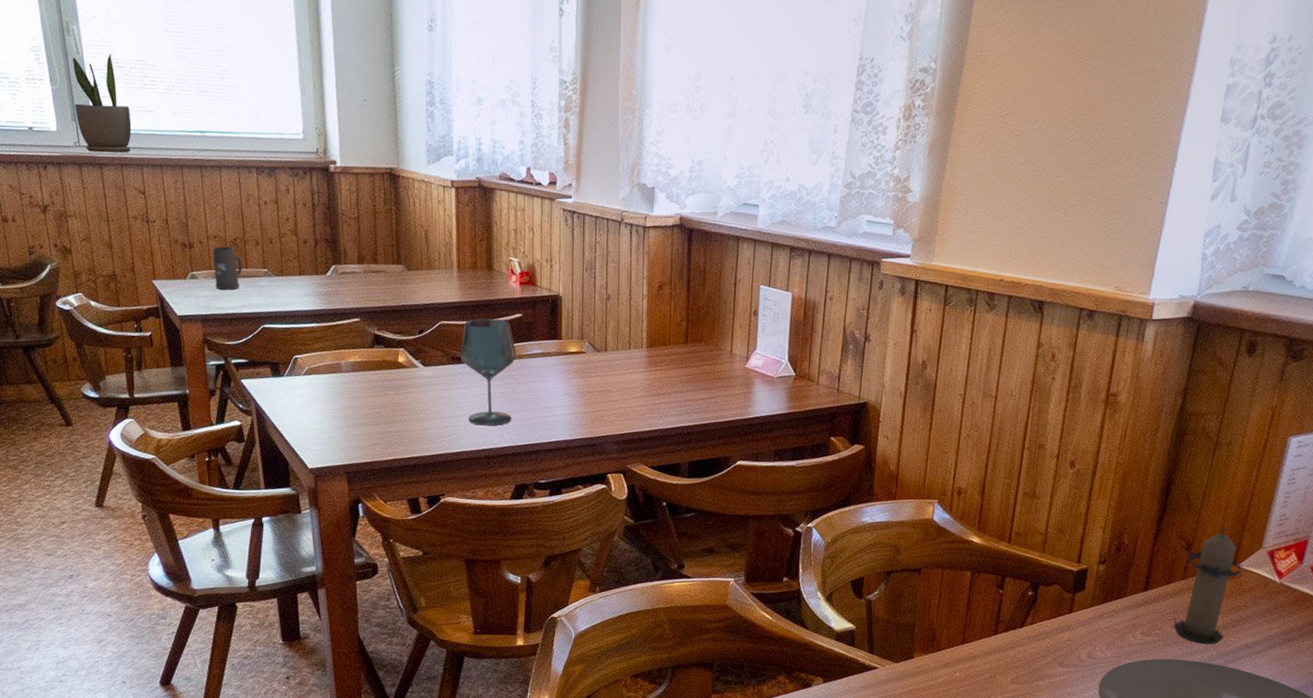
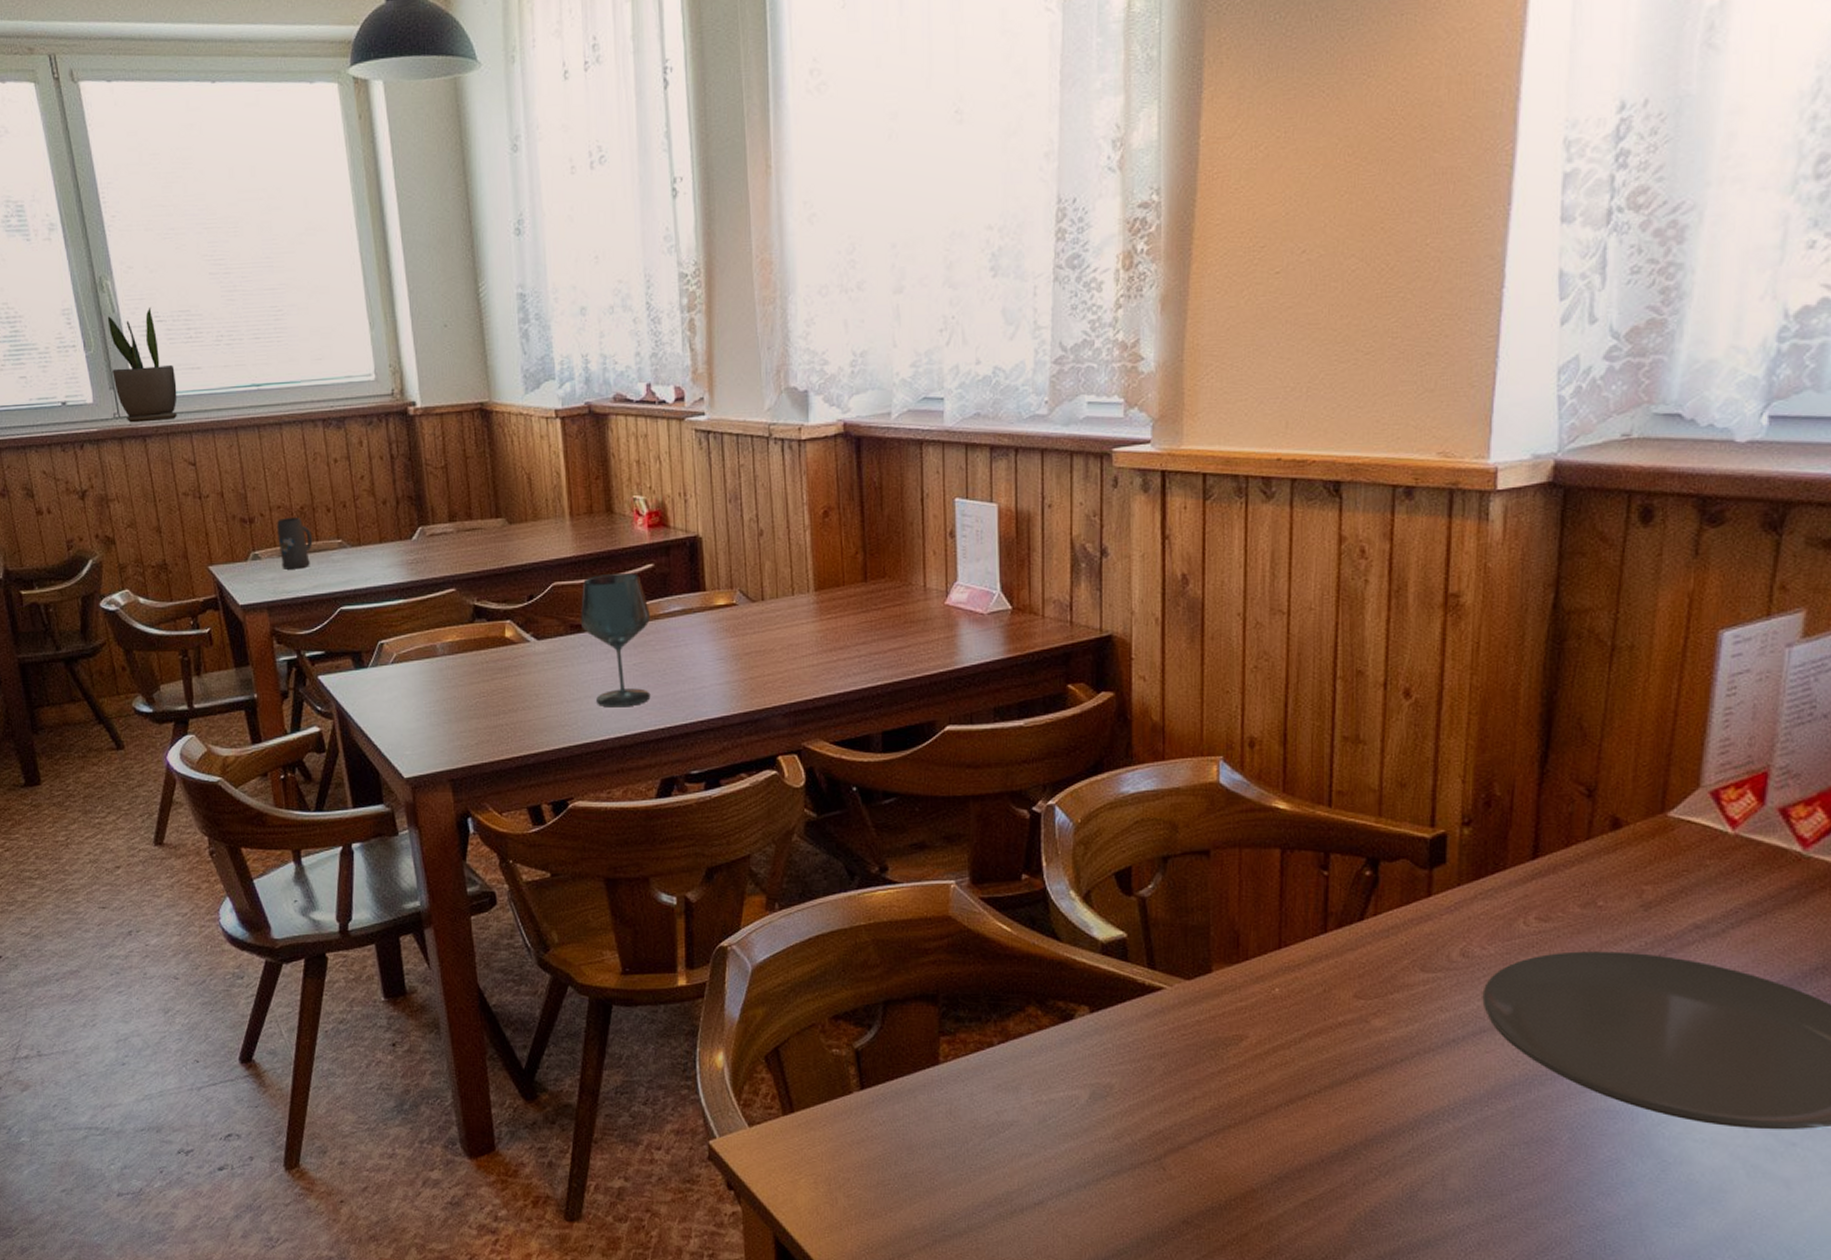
candle: present [1173,526,1244,645] -> none [1580,761,1676,928]

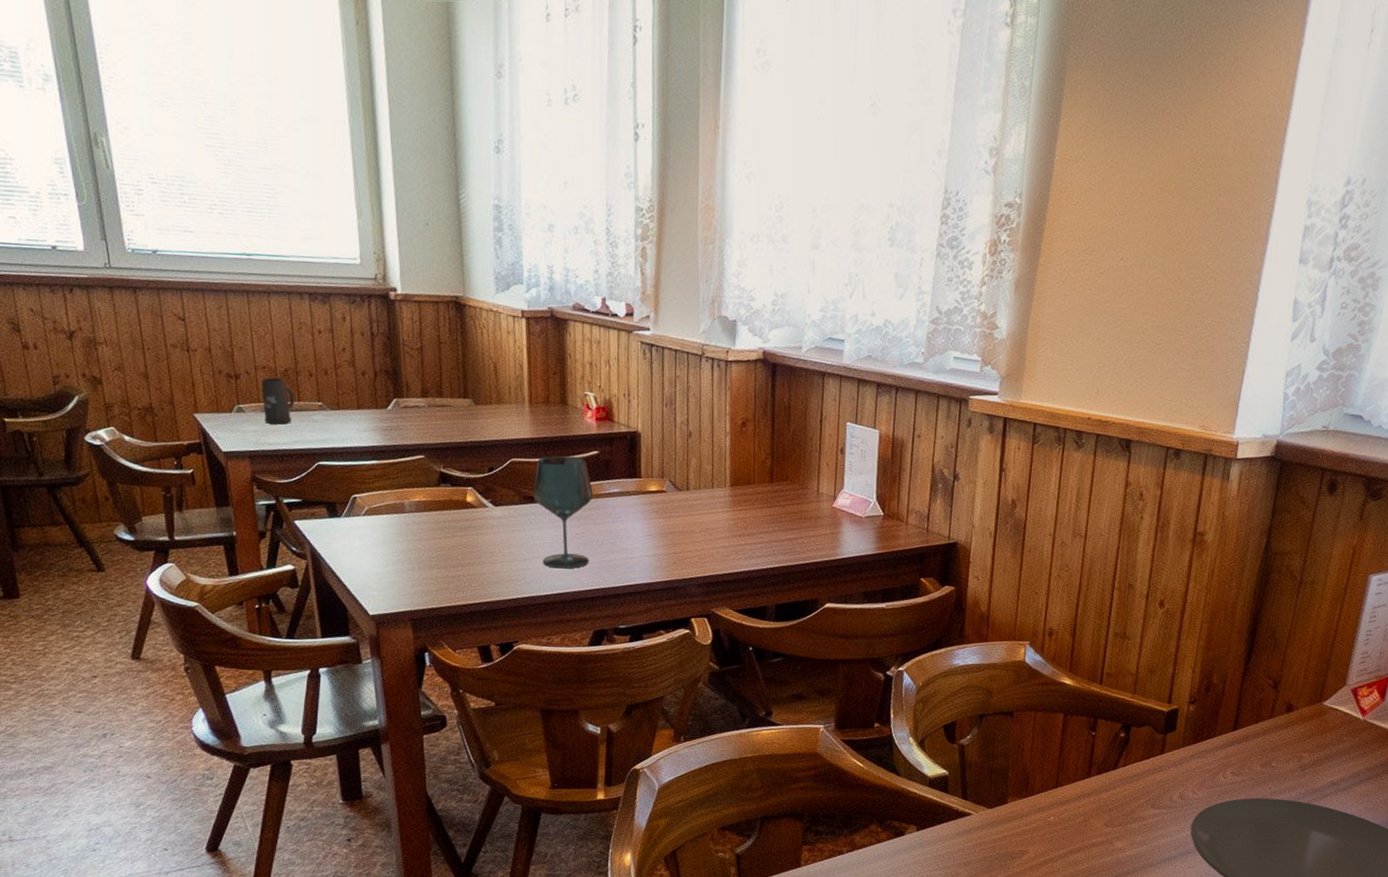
potted plant: present [107,308,177,423] -> none [101,169,169,277]

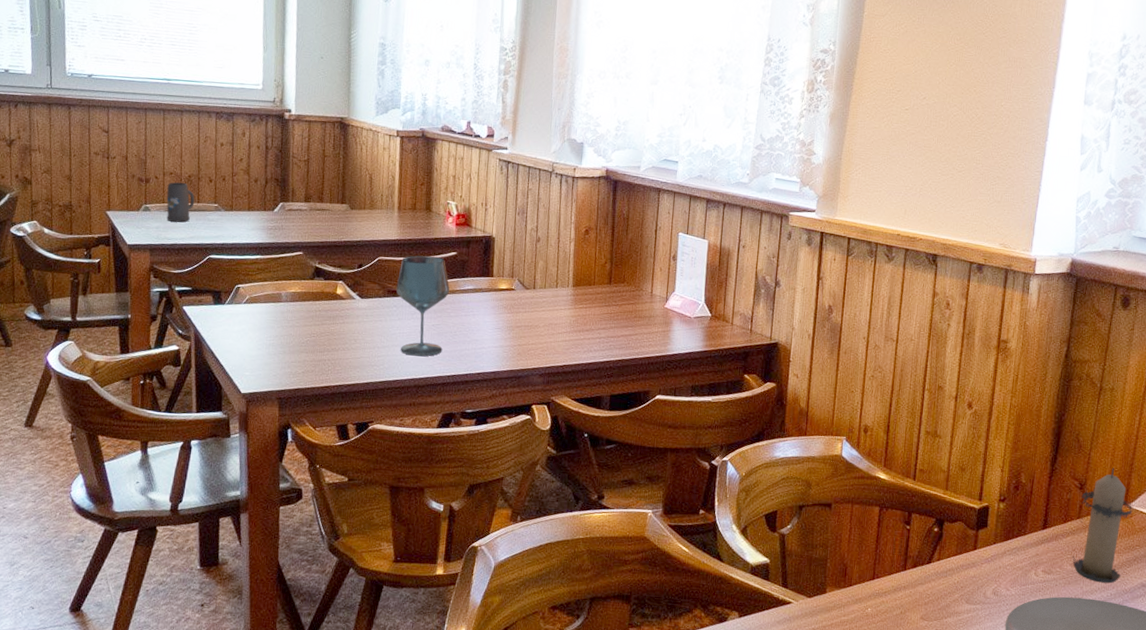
candle: none [1262,665,1329,783] -> present [1072,468,1134,584]

